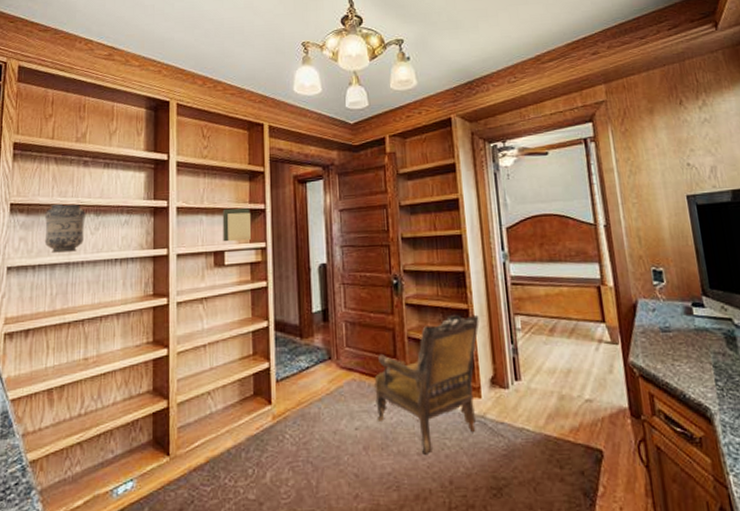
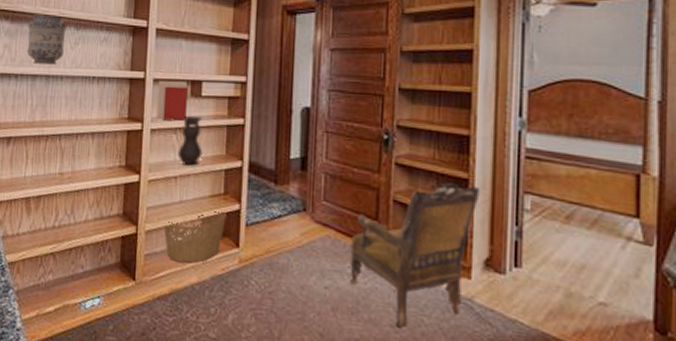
books: none [181,253,211,293] -> present [156,80,188,121]
basket: none [194,369,257,430] -> present [163,209,227,264]
vase: none [205,284,229,333] -> present [177,115,203,166]
books: present [222,208,252,242] -> none [201,35,234,73]

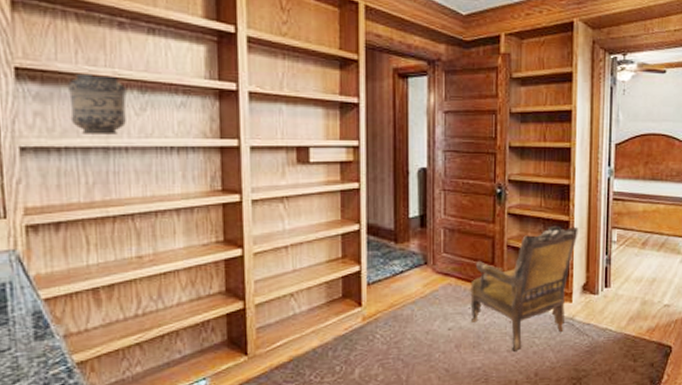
books: present [156,80,188,121] -> none [256,147,294,190]
basket: present [163,209,227,264] -> none [275,272,346,331]
vase: present [177,115,203,166] -> none [286,183,315,234]

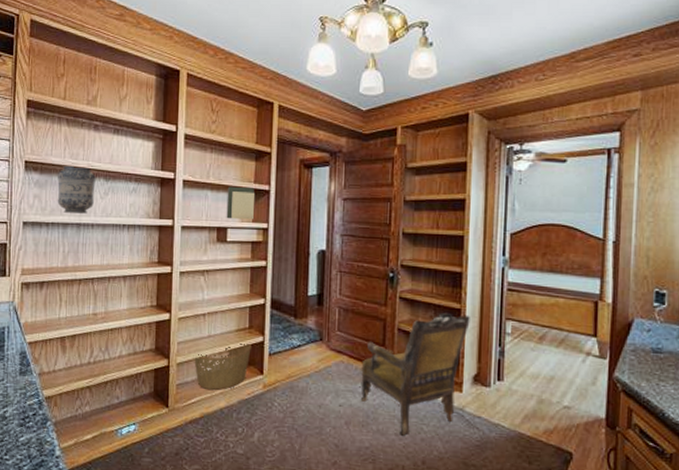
basket: none [275,272,346,331] -> present [193,341,252,391]
books: none [306,98,342,137] -> present [226,186,256,220]

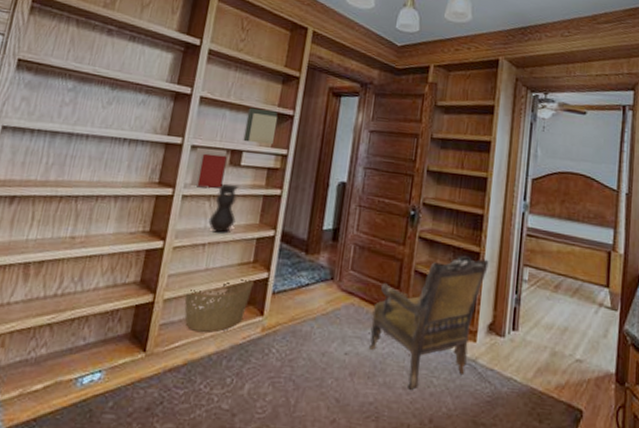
vase: present [57,166,96,214] -> none [48,69,101,123]
books: none [185,227,214,264] -> present [190,146,228,189]
vase: none [205,259,229,304] -> present [208,183,240,233]

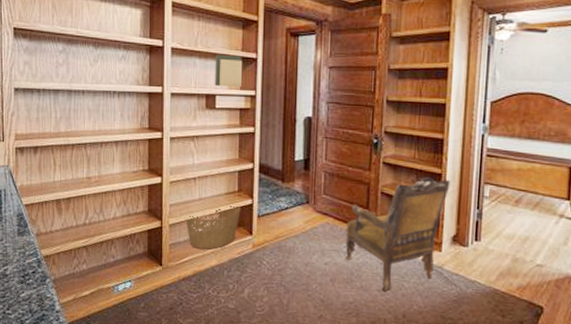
books: present [190,146,228,189] -> none [175,94,203,130]
vase: present [208,183,240,233] -> none [195,125,218,168]

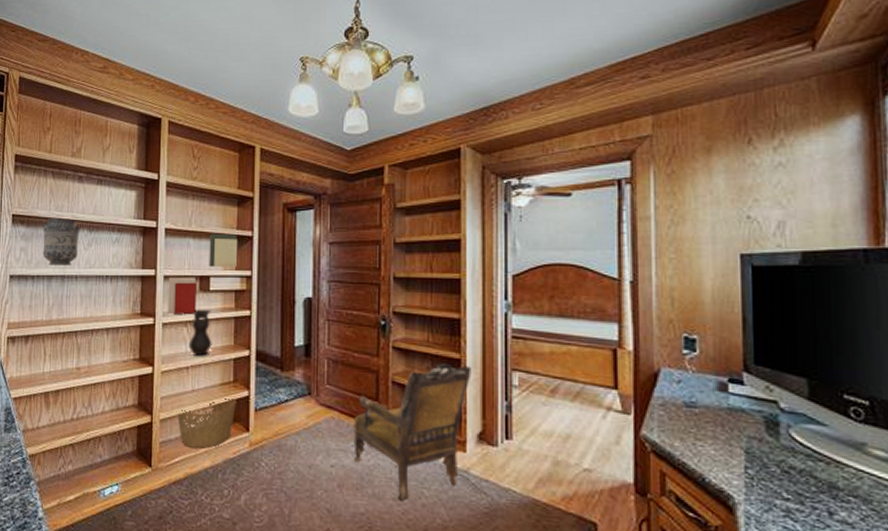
vase: none [46,33,85,80] -> present [42,217,80,265]
books: none [175,94,203,130] -> present [167,276,197,315]
vase: none [195,125,218,168] -> present [188,309,212,356]

